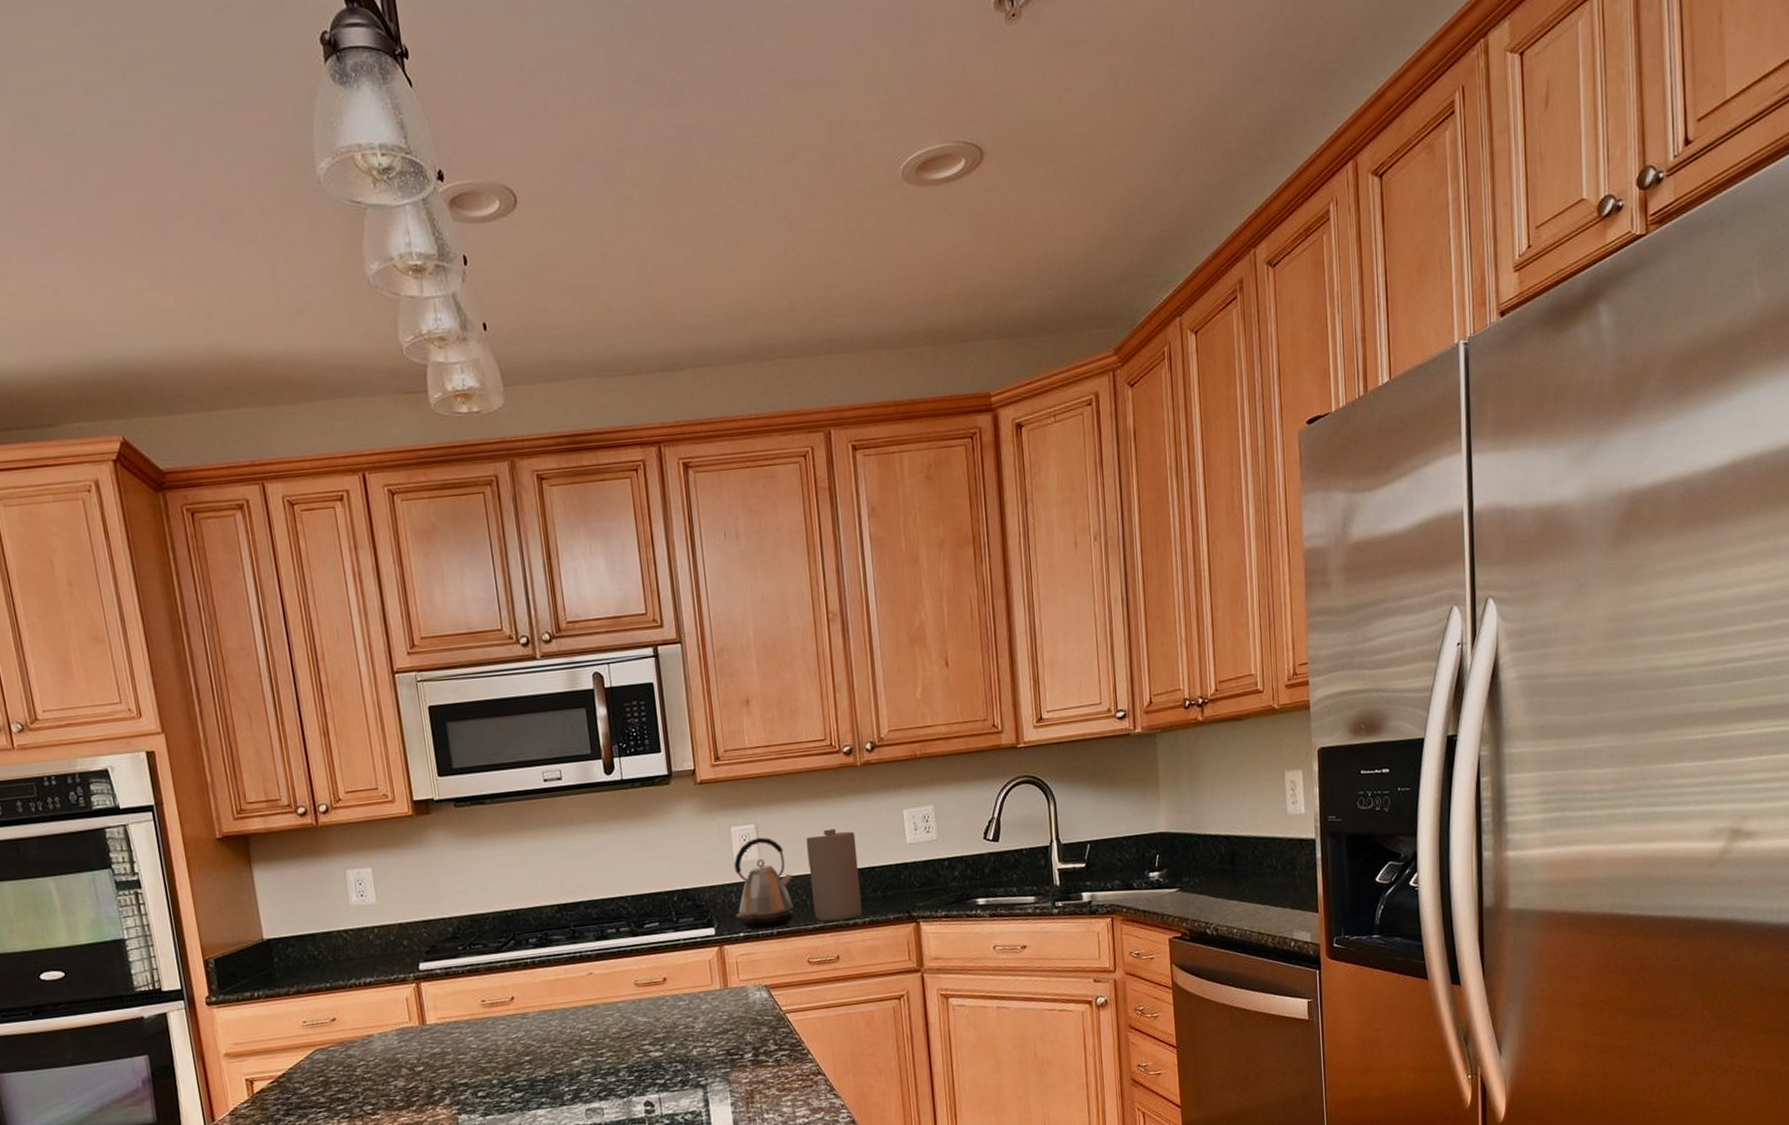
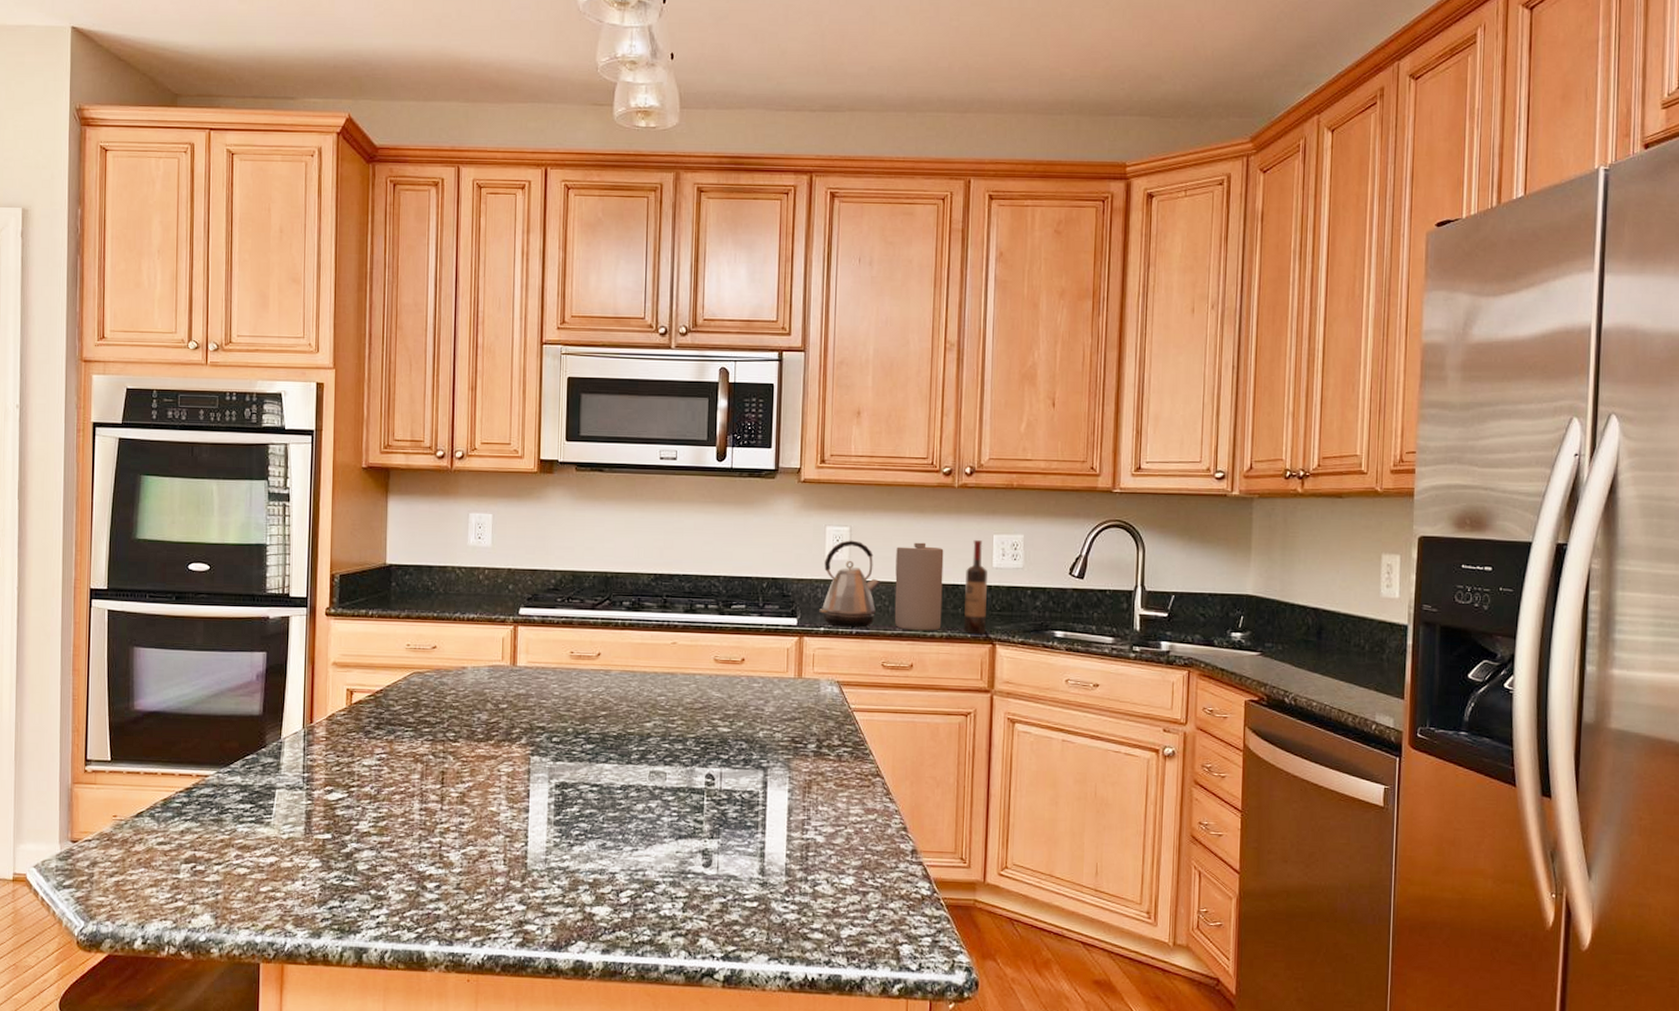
wine bottle: none [880,817,908,916] -> present [964,540,987,635]

